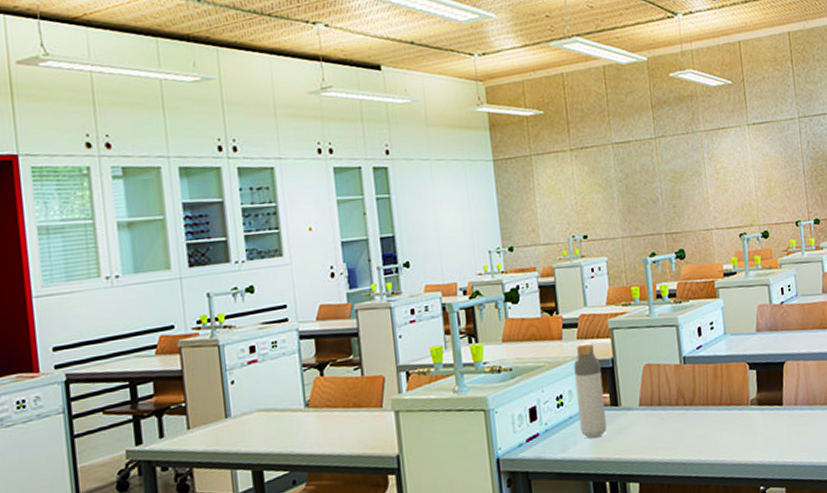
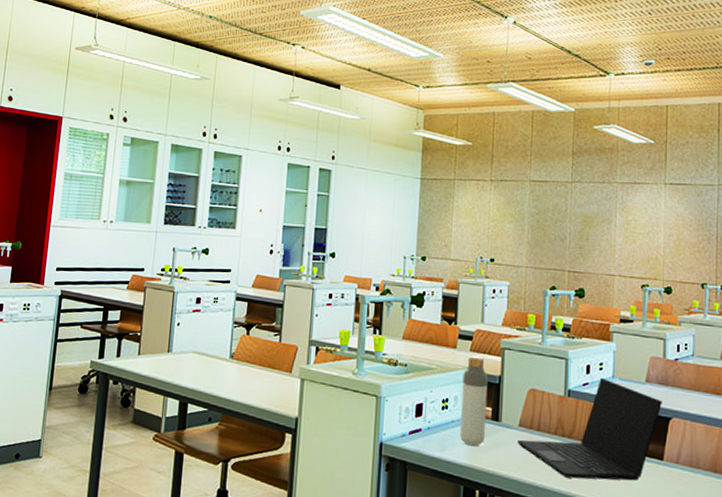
laptop: none [640,336,775,446] -> present [517,377,662,481]

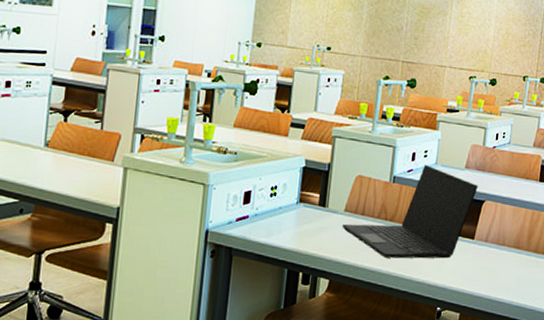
bottle: present [460,355,488,446] -> none [287,143,318,231]

